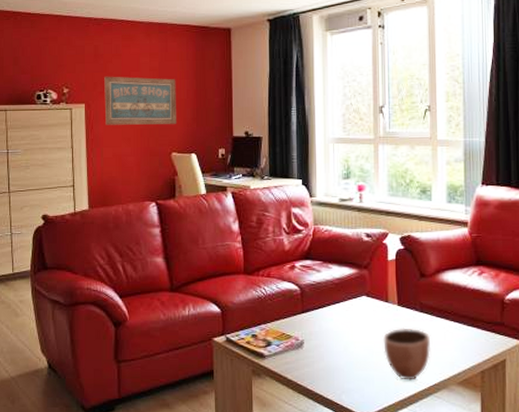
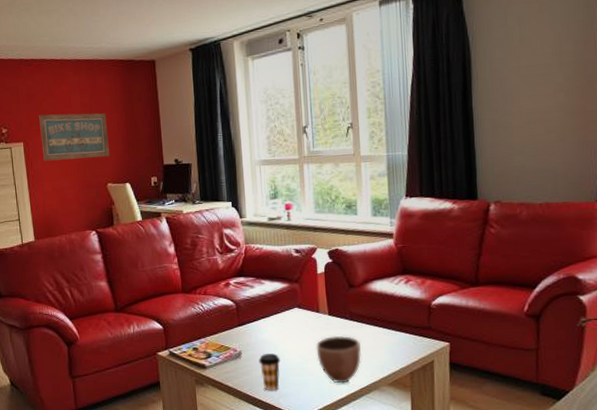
coffee cup: none [322,345,345,386] -> present [258,354,281,391]

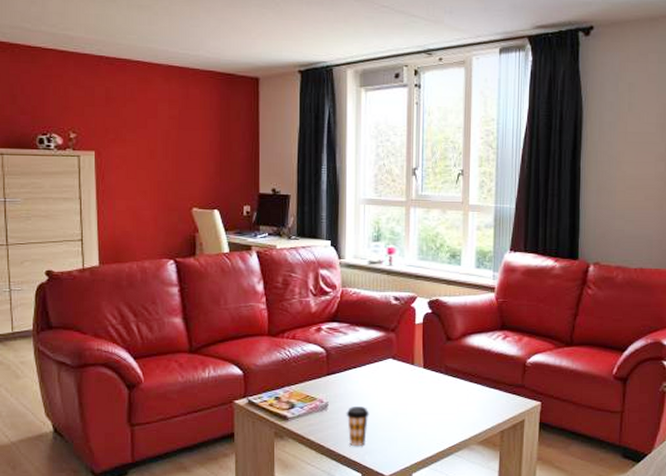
wall art: present [39,113,111,161] -> none [117,122,199,177]
decorative bowl: present [316,335,361,384] -> none [408,390,453,441]

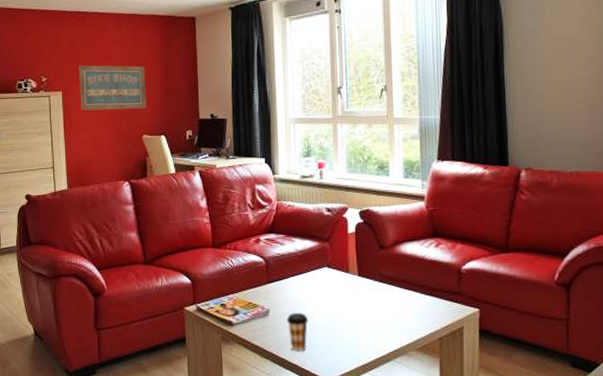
wall art: none [117,122,199,177] -> present [79,65,147,111]

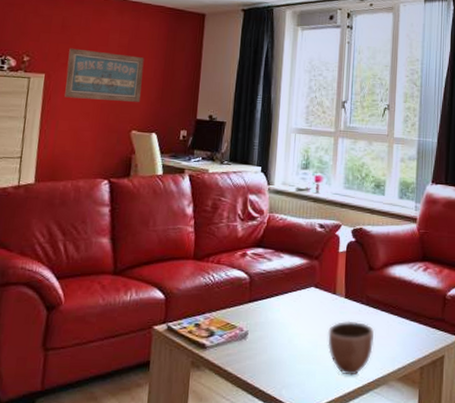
coffee cup: present [286,313,309,352] -> none [265,336,289,380]
decorative bowl: none [345,297,390,347] -> present [327,320,374,376]

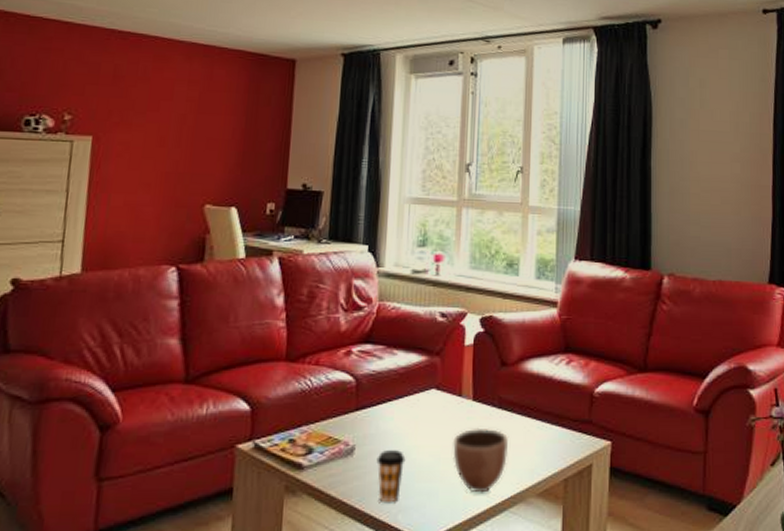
wall art: present [64,48,144,102] -> none [118,103,220,169]
coffee cup: none [265,336,289,380] -> present [376,450,406,504]

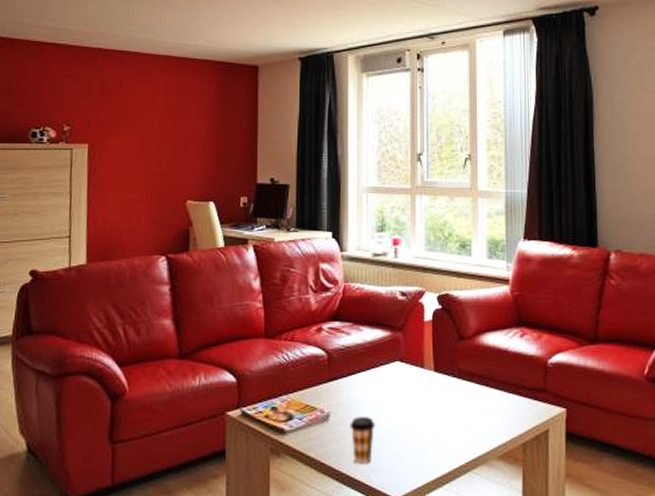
decorative bowl: present [452,427,508,493] -> none [418,396,469,456]

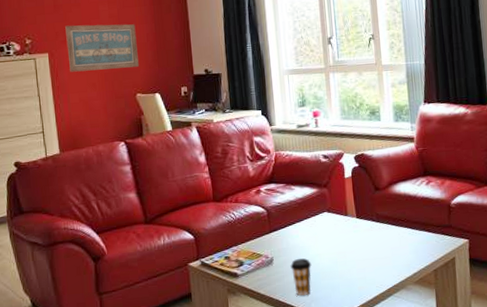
wall art: none [111,113,195,168] -> present [65,24,140,72]

